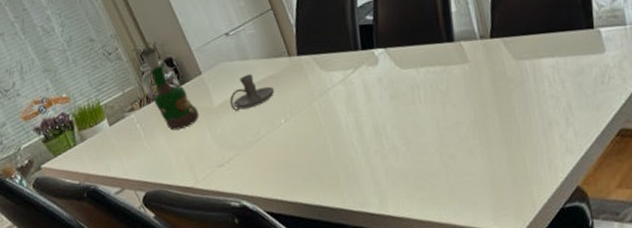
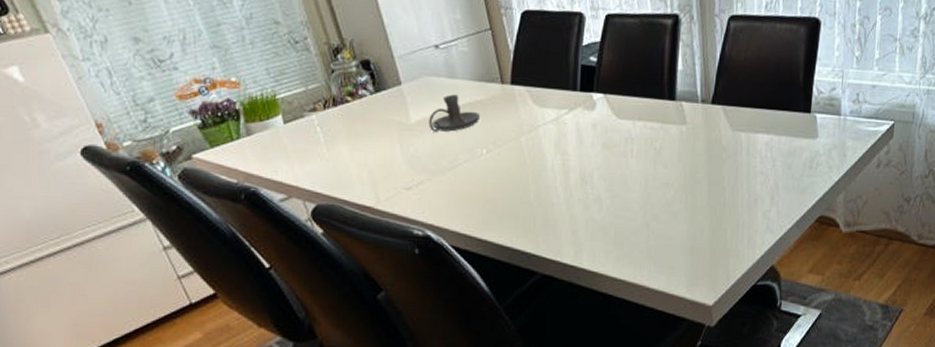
grog bottle: present [141,48,199,131] -> none [334,45,392,142]

